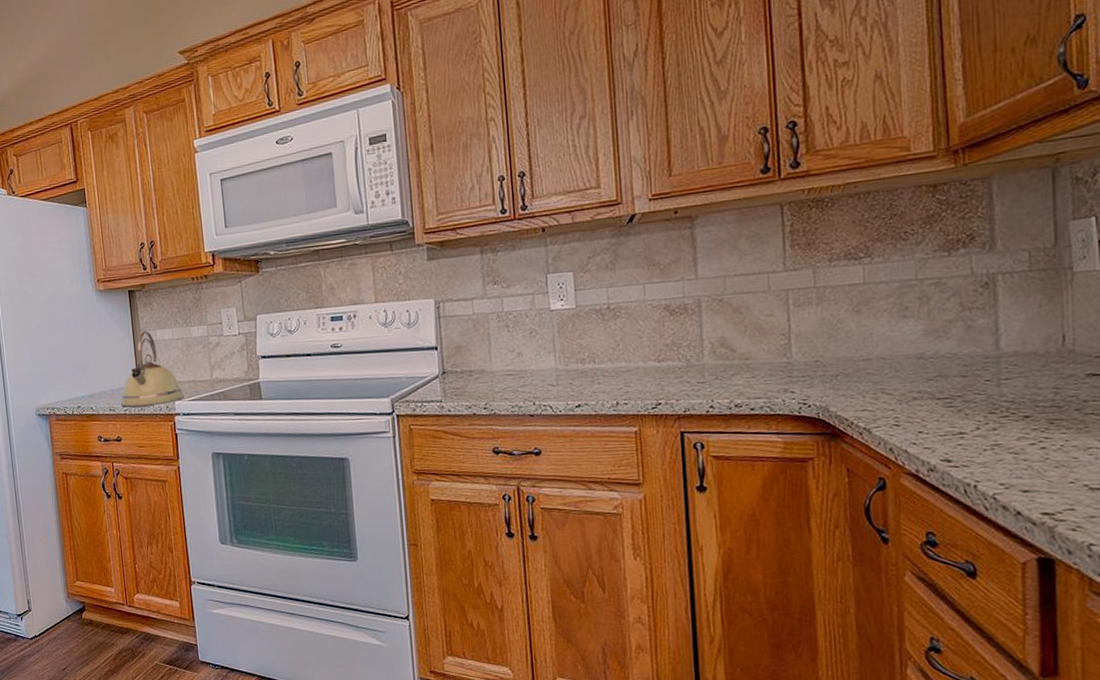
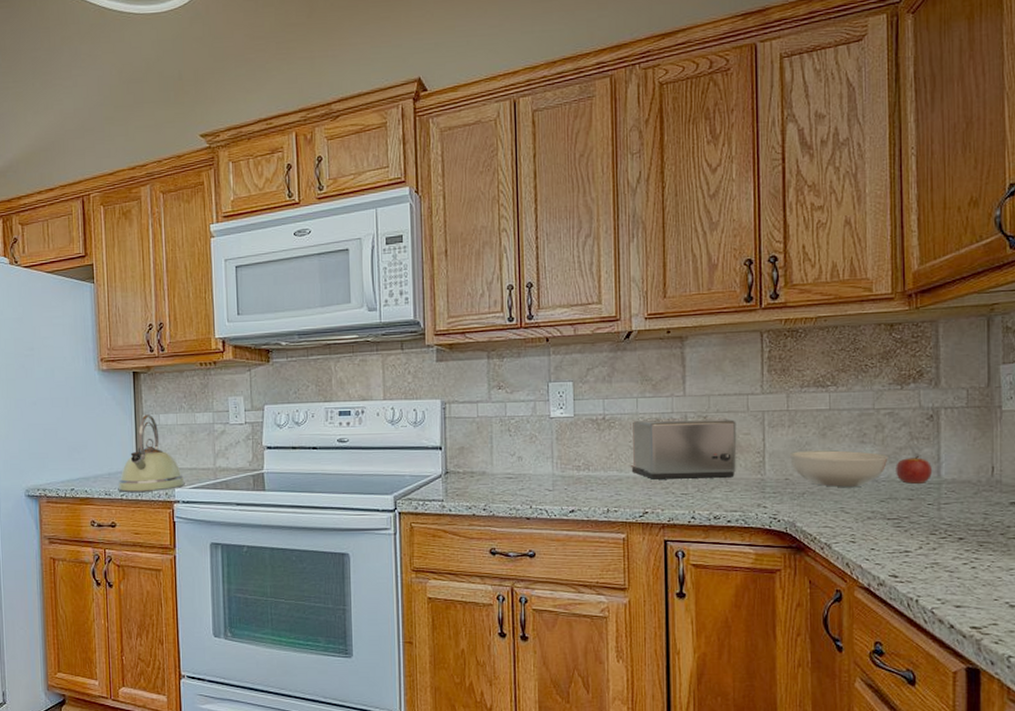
toaster: none [637,300,758,370] -> present [630,417,737,481]
bowl: none [818,327,936,367] -> present [789,450,888,487]
apple: none [945,327,989,359] -> present [896,455,932,484]

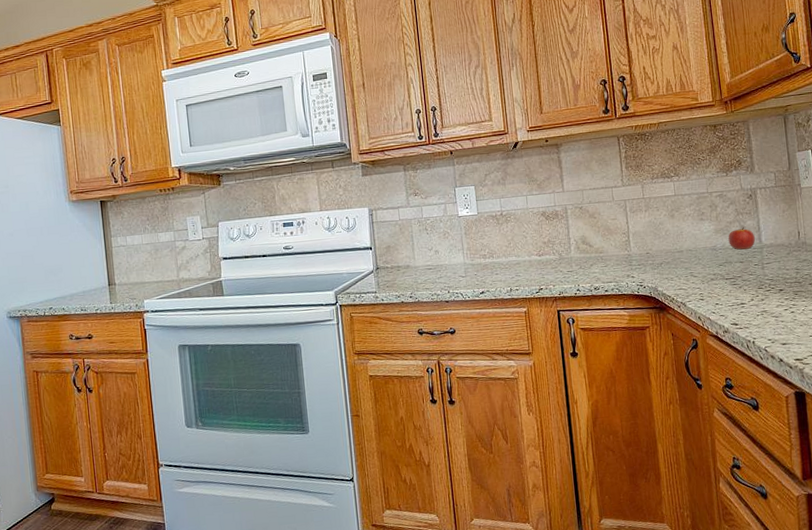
kettle: present [118,415,185,492] -> none [92,237,153,307]
toaster: present [630,417,737,481] -> none [522,208,608,262]
bowl: present [789,450,888,487] -> none [647,227,722,257]

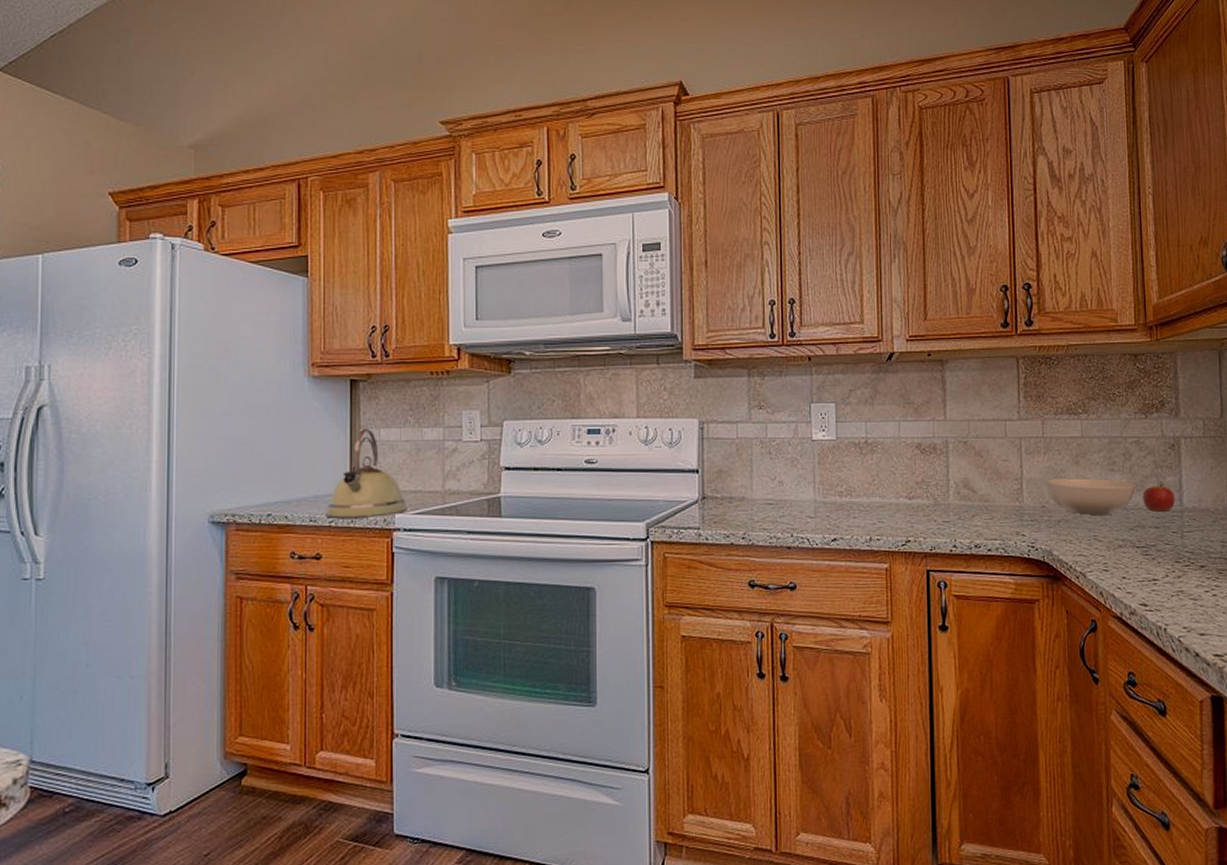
kettle: none [92,237,153,307] -> present [326,429,408,518]
bowl: none [647,227,722,257] -> present [1045,478,1136,515]

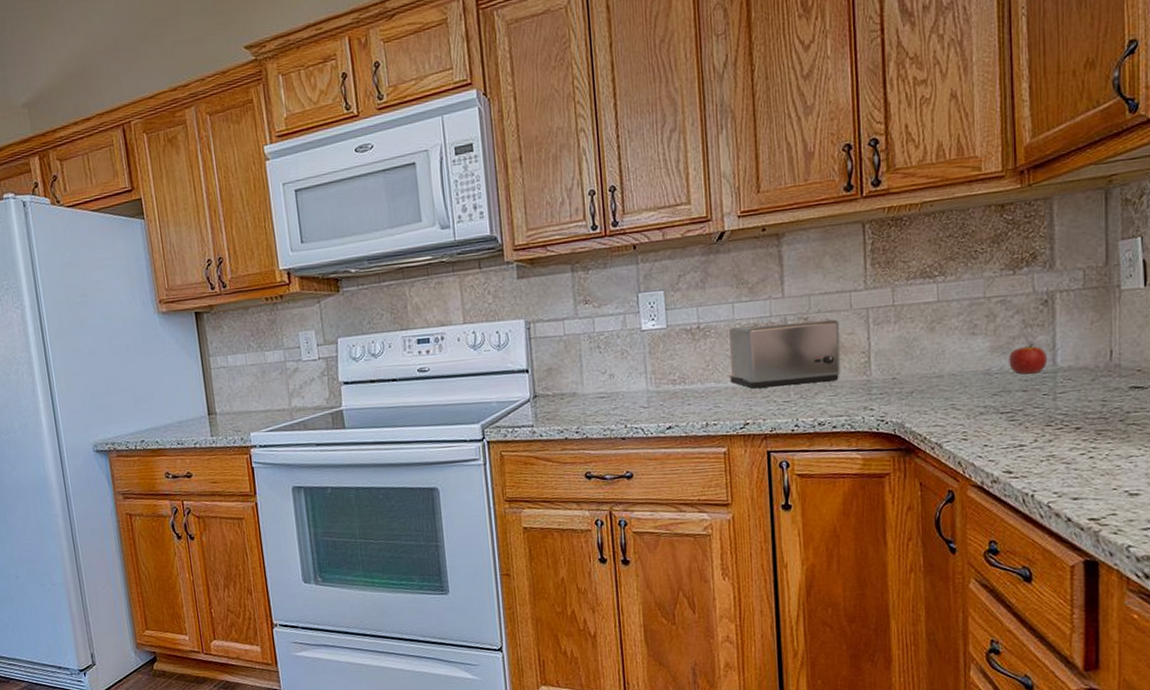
kettle: present [326,429,408,518] -> none [190,357,261,440]
toaster: none [892,443,996,508] -> present [726,318,840,389]
bowl: present [1045,478,1136,515] -> none [896,344,1001,384]

